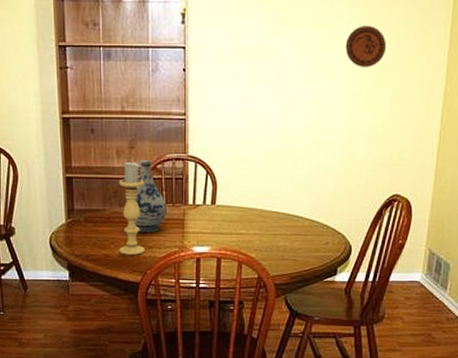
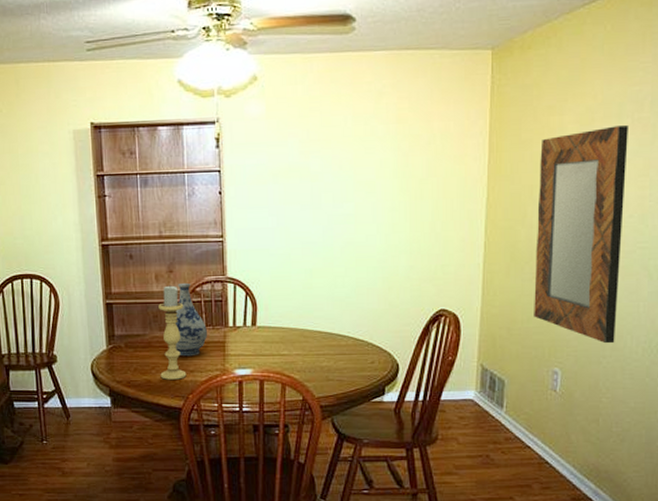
decorative plate: present [345,26,387,67] -> none [381,140,424,182]

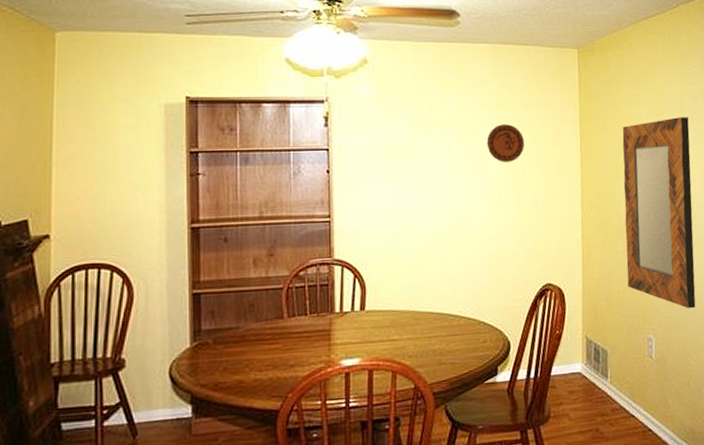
candle holder: present [158,285,187,380] -> none [255,270,286,379]
vase: present [175,282,207,357] -> none [274,266,311,350]
decorative plate: none [381,140,424,182] -> present [486,124,525,162]

